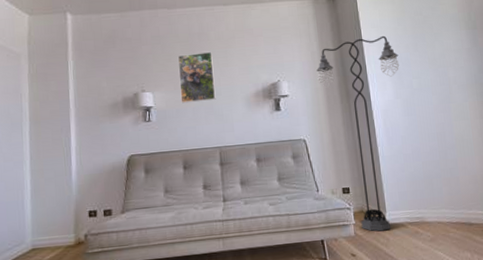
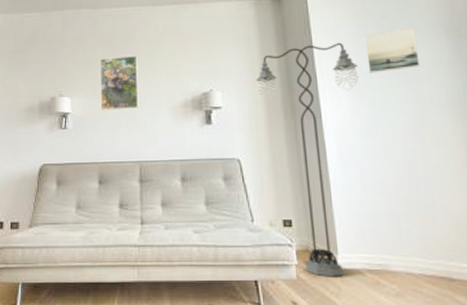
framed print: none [403,21,446,62] -> present [364,26,420,74]

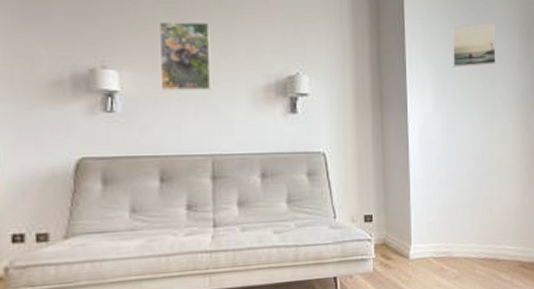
floor lamp: present [256,42,359,277] -> none [347,31,444,268]

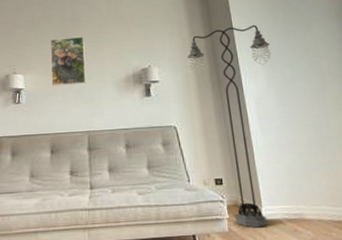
floor lamp: none [347,31,444,268] -> present [187,24,272,228]
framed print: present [452,22,496,68] -> none [273,12,319,51]

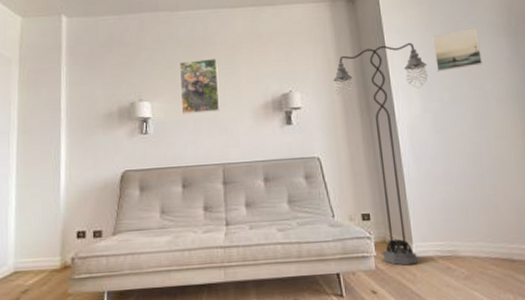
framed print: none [273,12,319,51] -> present [432,26,483,72]

